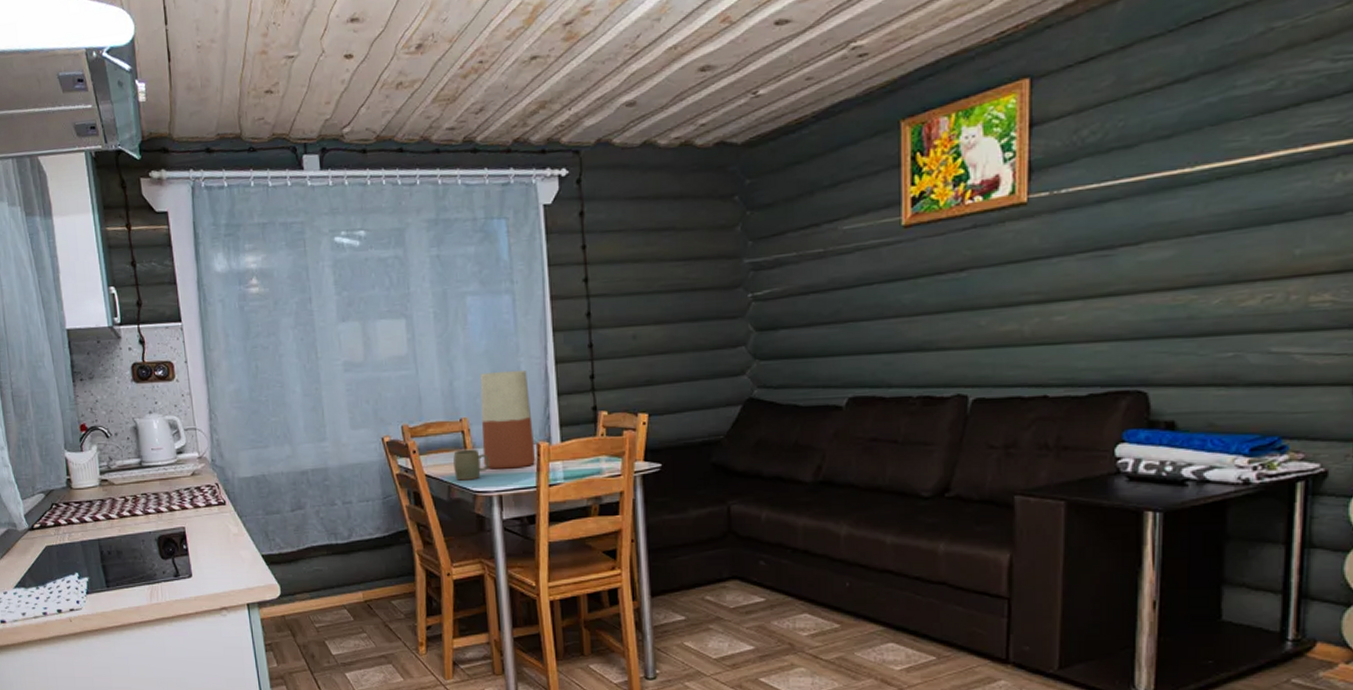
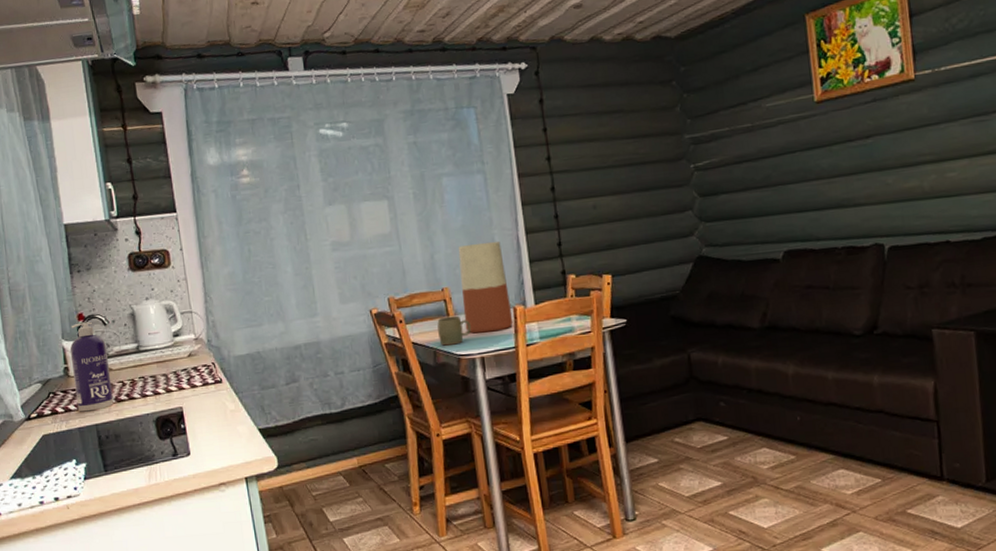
spray bottle: none [72,433,116,526] -> present [70,321,114,412]

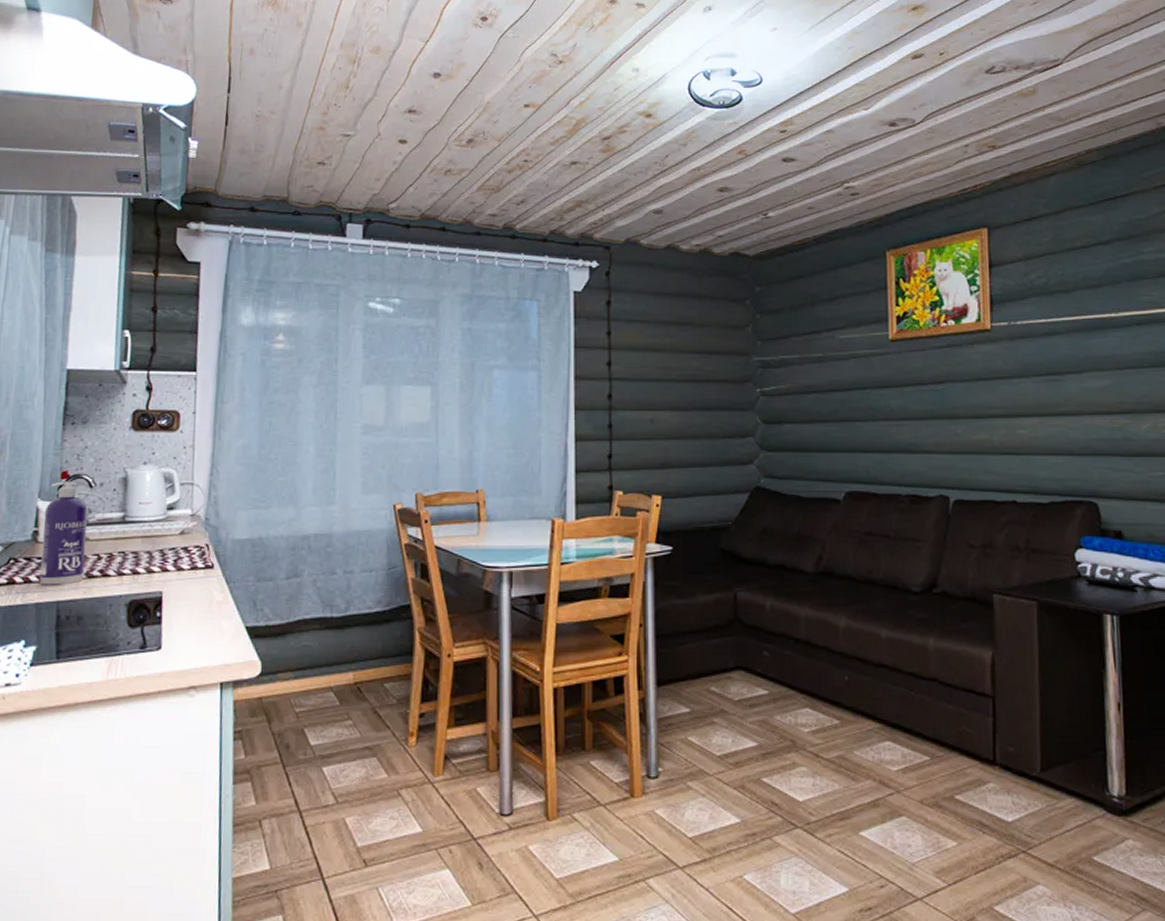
mug: present [437,315,472,346] -> none [465,521,503,554]
vase: present [458,241,514,334] -> none [496,444,550,544]

